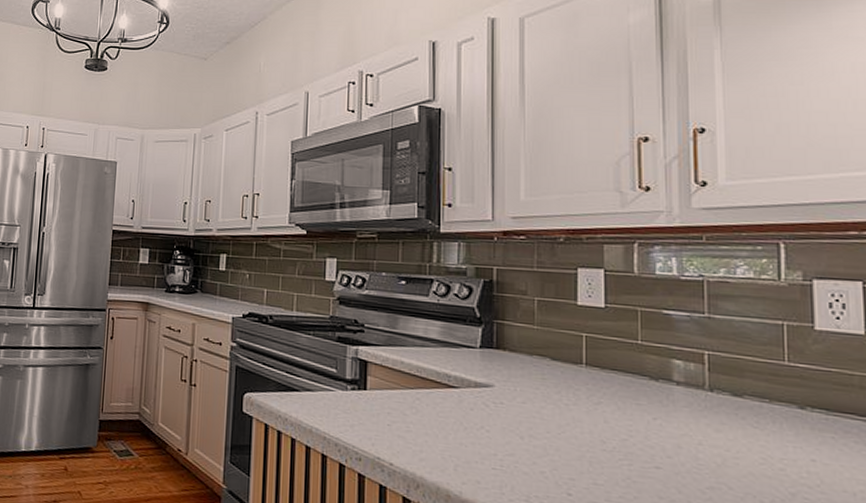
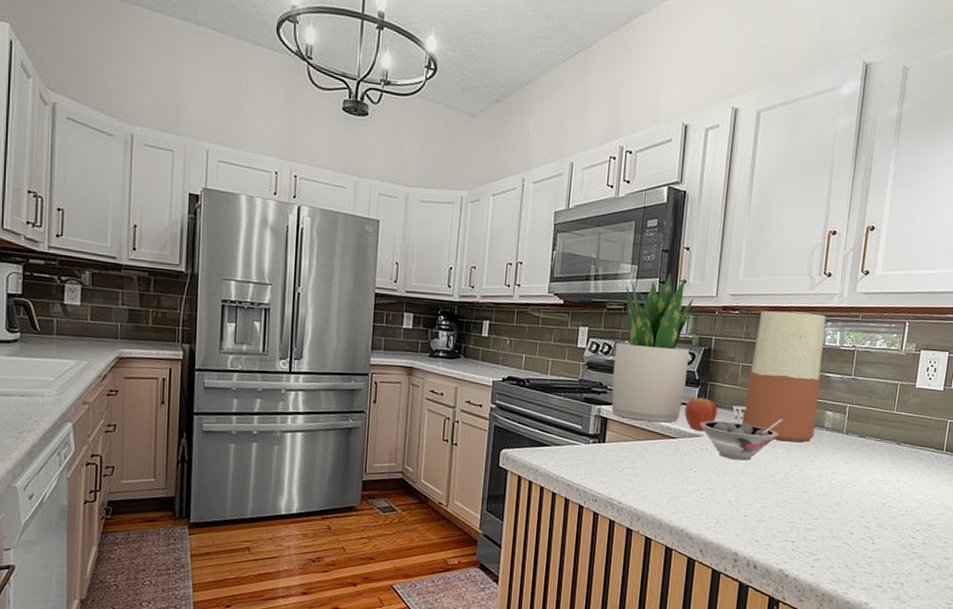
planter: none [369,197,466,369] -> present [611,273,695,423]
fruit: none [466,336,511,380] -> present [684,395,718,431]
bowl: none [489,349,608,421] -> present [700,405,784,461]
vase: none [547,234,658,400] -> present [741,311,826,442]

